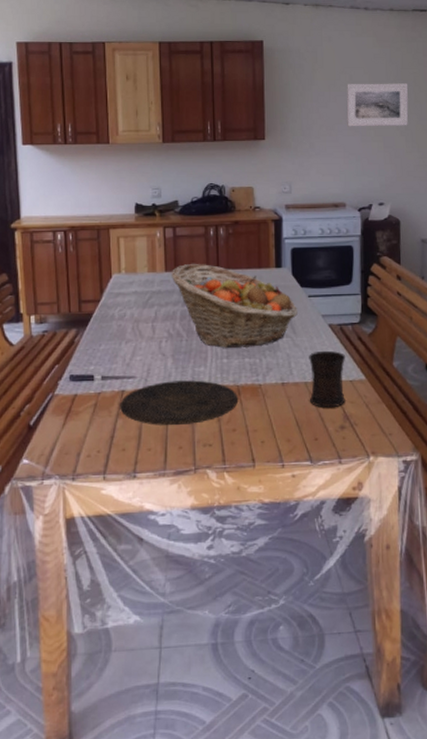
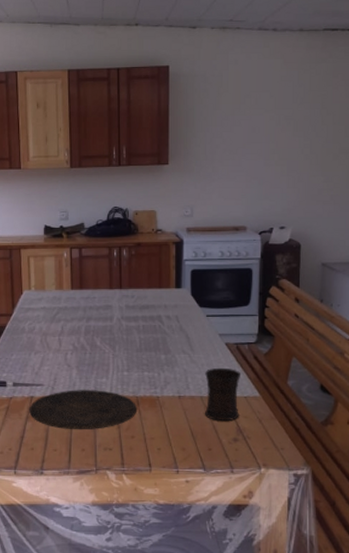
fruit basket: present [171,263,298,348] -> none [76,282,195,362]
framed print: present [346,83,409,127] -> none [251,106,316,151]

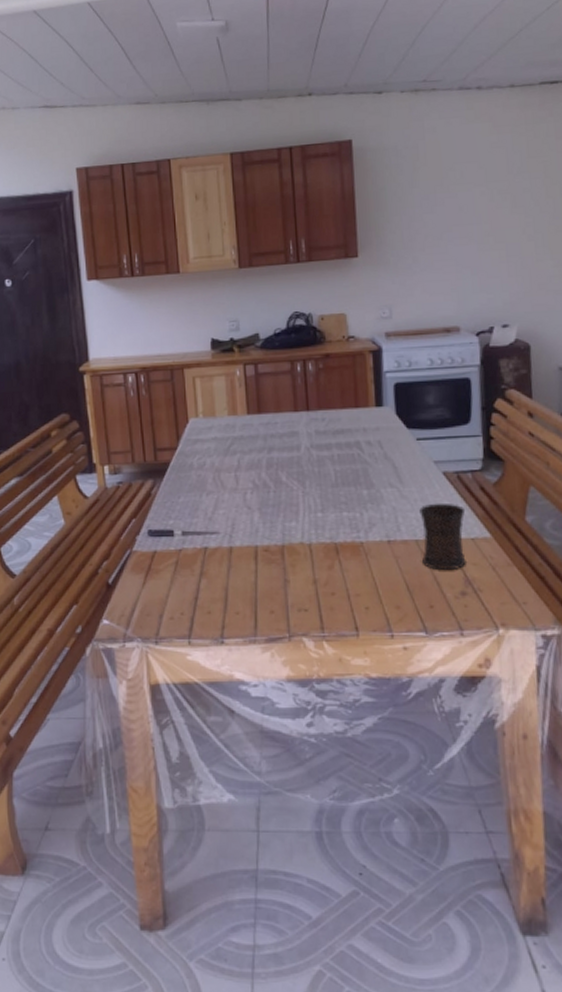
plate: present [29,390,138,430] -> none [203,536,337,588]

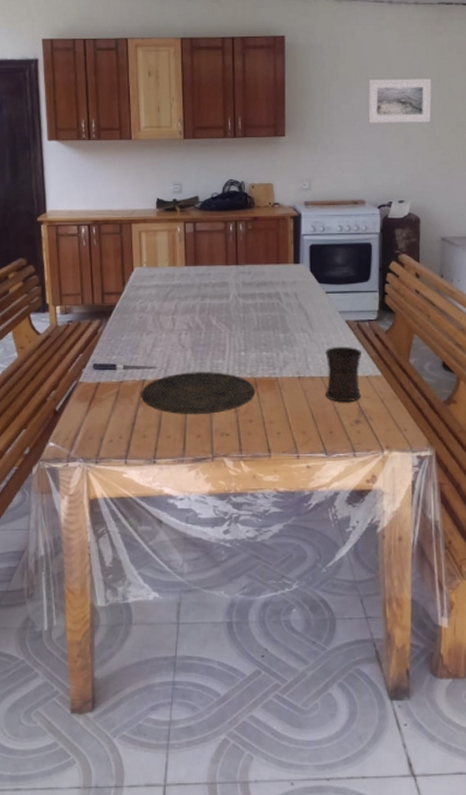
plate: none [203,536,337,588] -> present [141,372,256,415]
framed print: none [457,175,538,235] -> present [368,79,432,124]

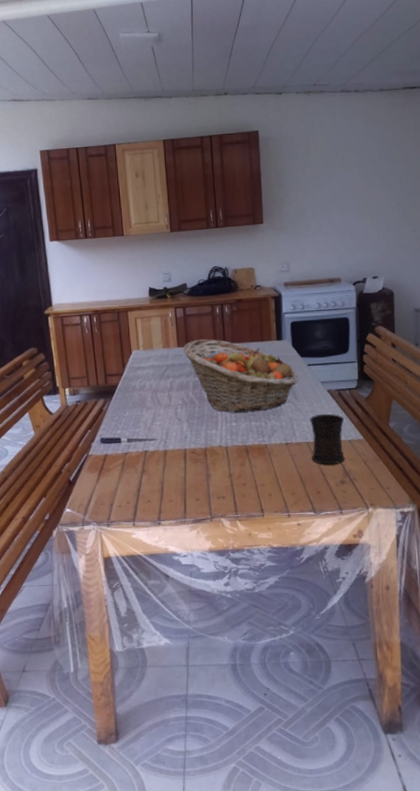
plate: present [141,372,256,415] -> none [144,441,247,481]
fruit basket: none [191,258,315,341] -> present [183,338,298,413]
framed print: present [368,79,432,124] -> none [339,160,400,206]

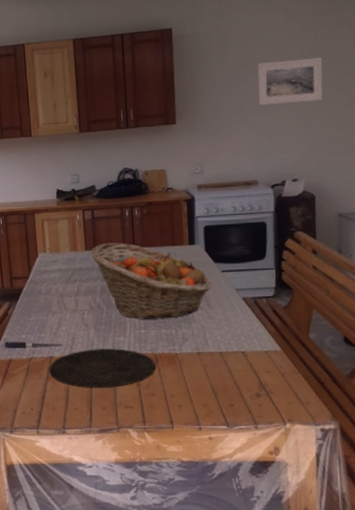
plate: none [144,441,247,481] -> present [49,348,157,389]
mug: present [310,413,345,465] -> none [223,322,261,377]
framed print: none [339,160,400,206] -> present [257,57,323,106]

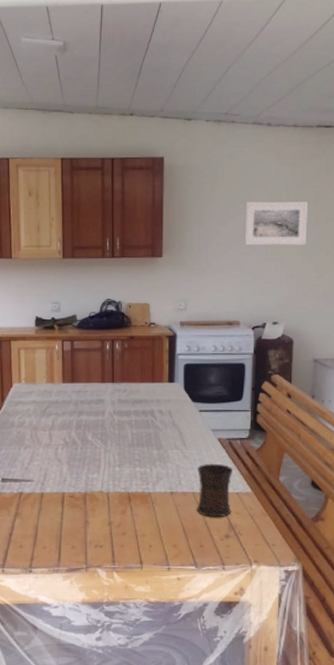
plate: present [49,348,157,389] -> none [18,485,129,527]
fruit basket: present [90,242,211,320] -> none [68,375,188,457]
mug: none [223,322,261,377] -> present [197,463,234,518]

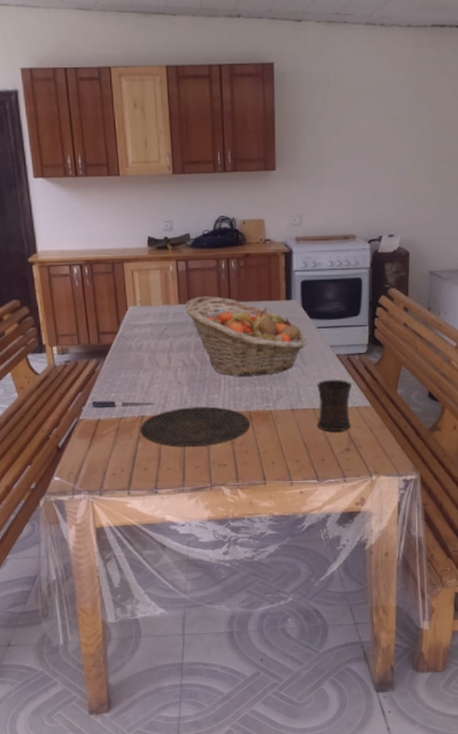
plate: none [18,485,129,527] -> present [140,406,251,448]
fruit basket: none [68,375,188,457] -> present [184,295,307,377]
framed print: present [244,201,309,246] -> none [359,108,424,156]

